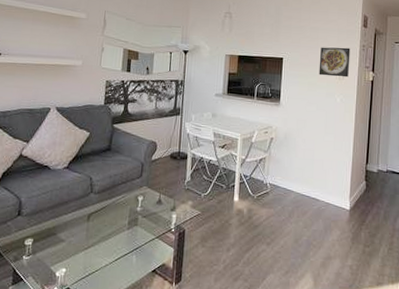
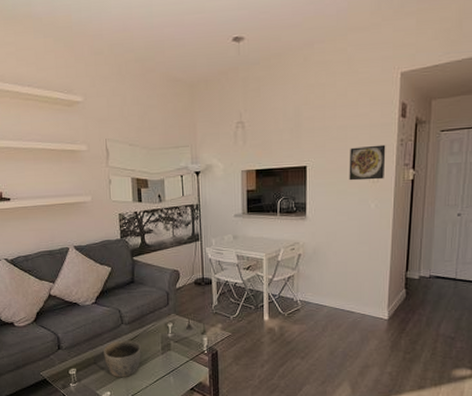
bowl: none [66,210,107,253] -> present [103,340,141,377]

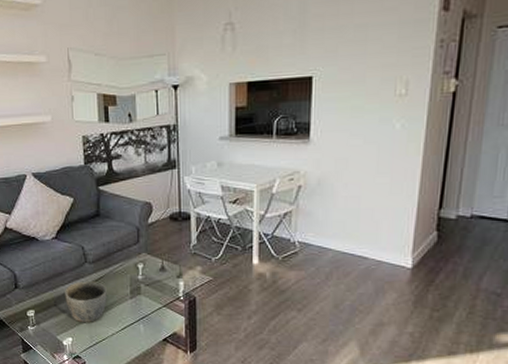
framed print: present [349,144,386,181] -> none [367,47,420,95]

